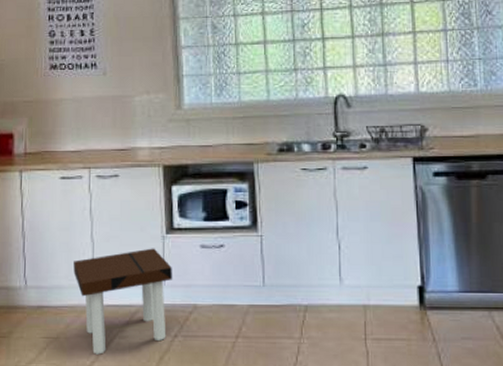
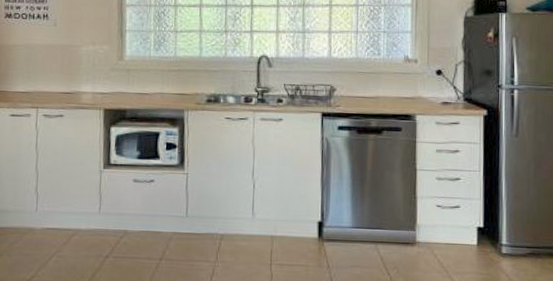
side table: present [73,248,173,355] -> none [18,180,108,271]

